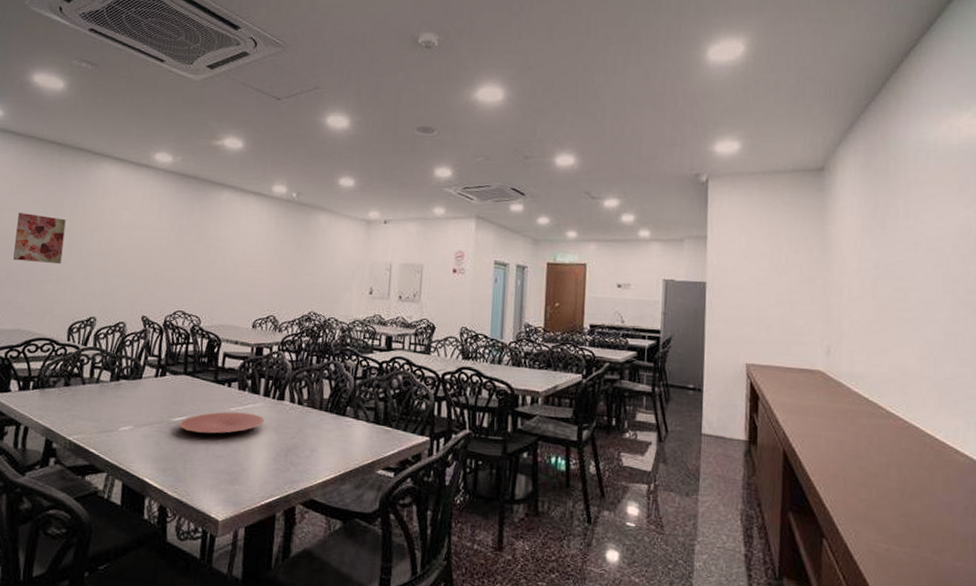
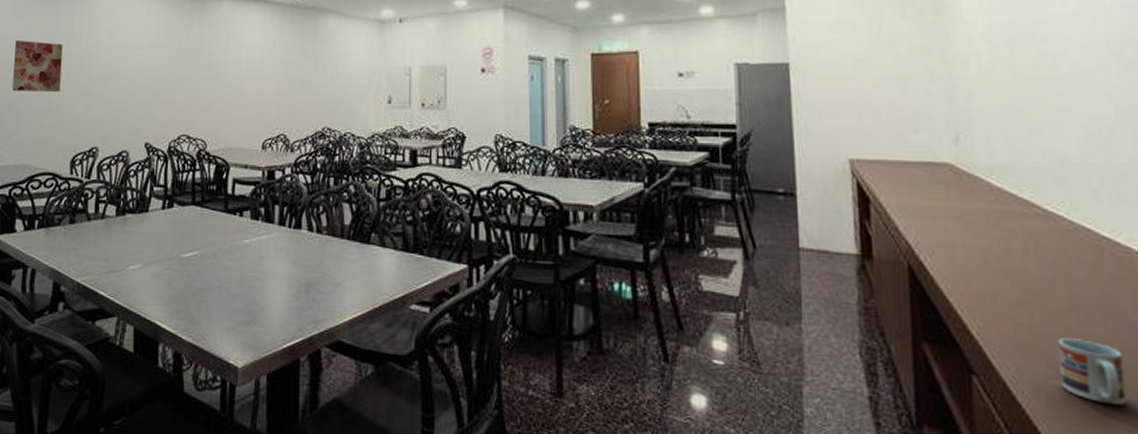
plate: present [179,411,265,434] -> none [190,244,281,270]
cup: none [886,511,933,564] -> present [1057,338,1127,406]

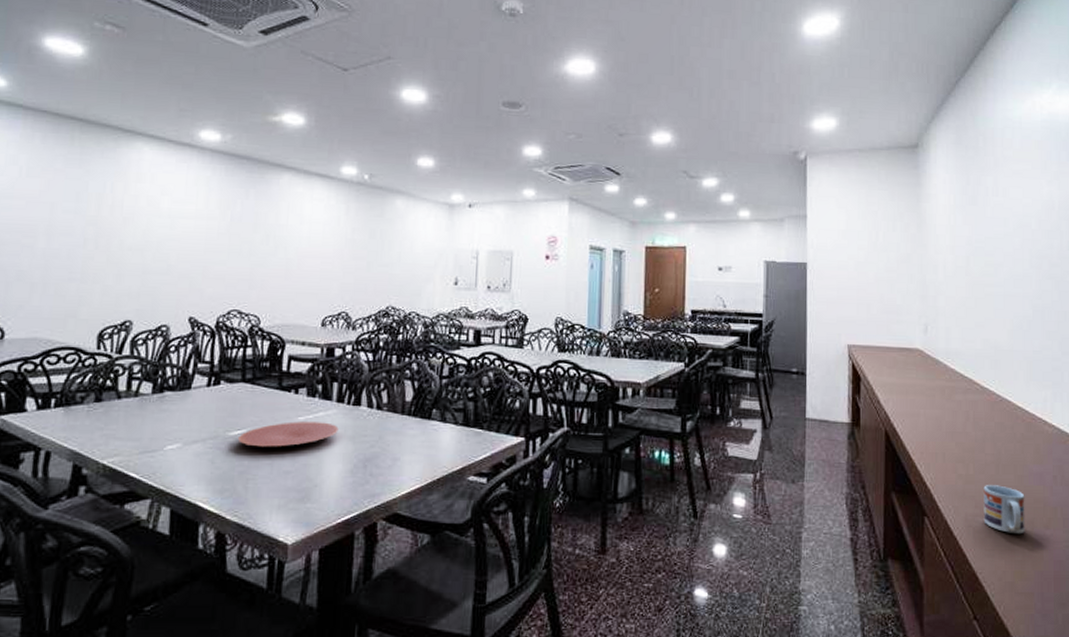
wall art: present [12,41,63,92] -> none [25,201,91,259]
plate: none [190,244,281,270] -> present [237,421,339,447]

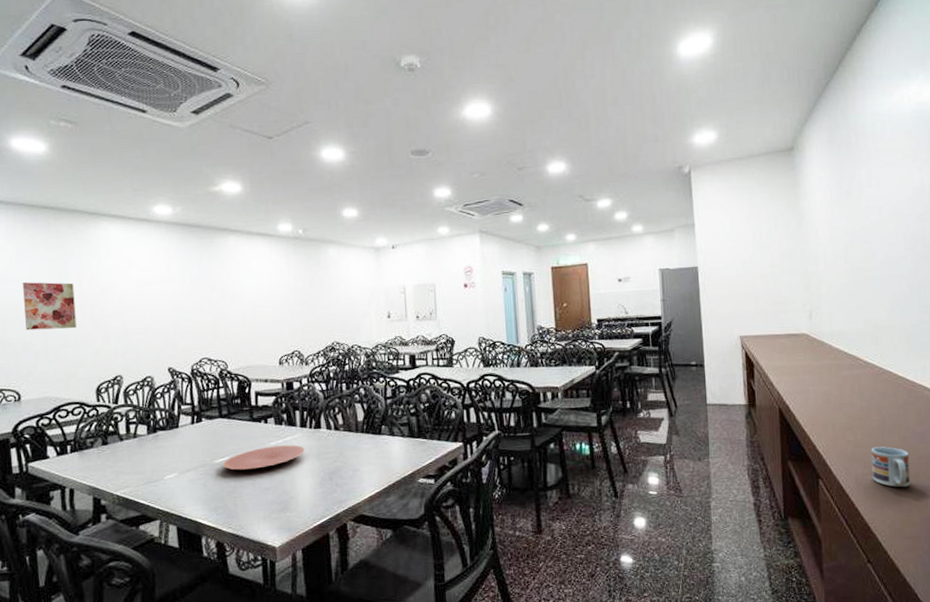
wall art: none [25,201,91,259] -> present [23,282,77,331]

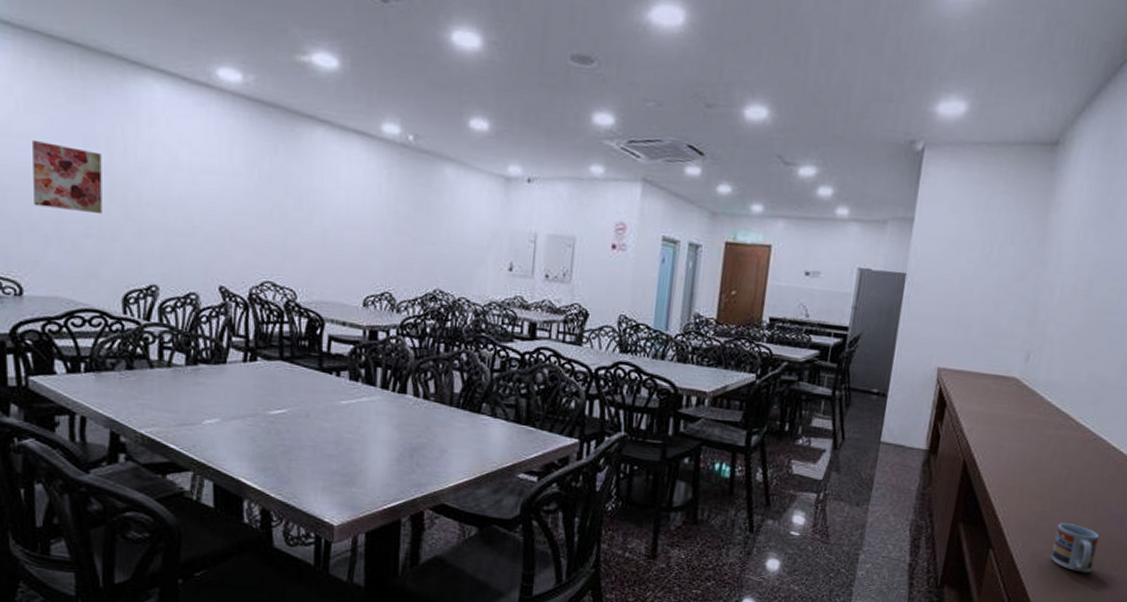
plate: present [222,445,305,470] -> none [278,405,383,430]

